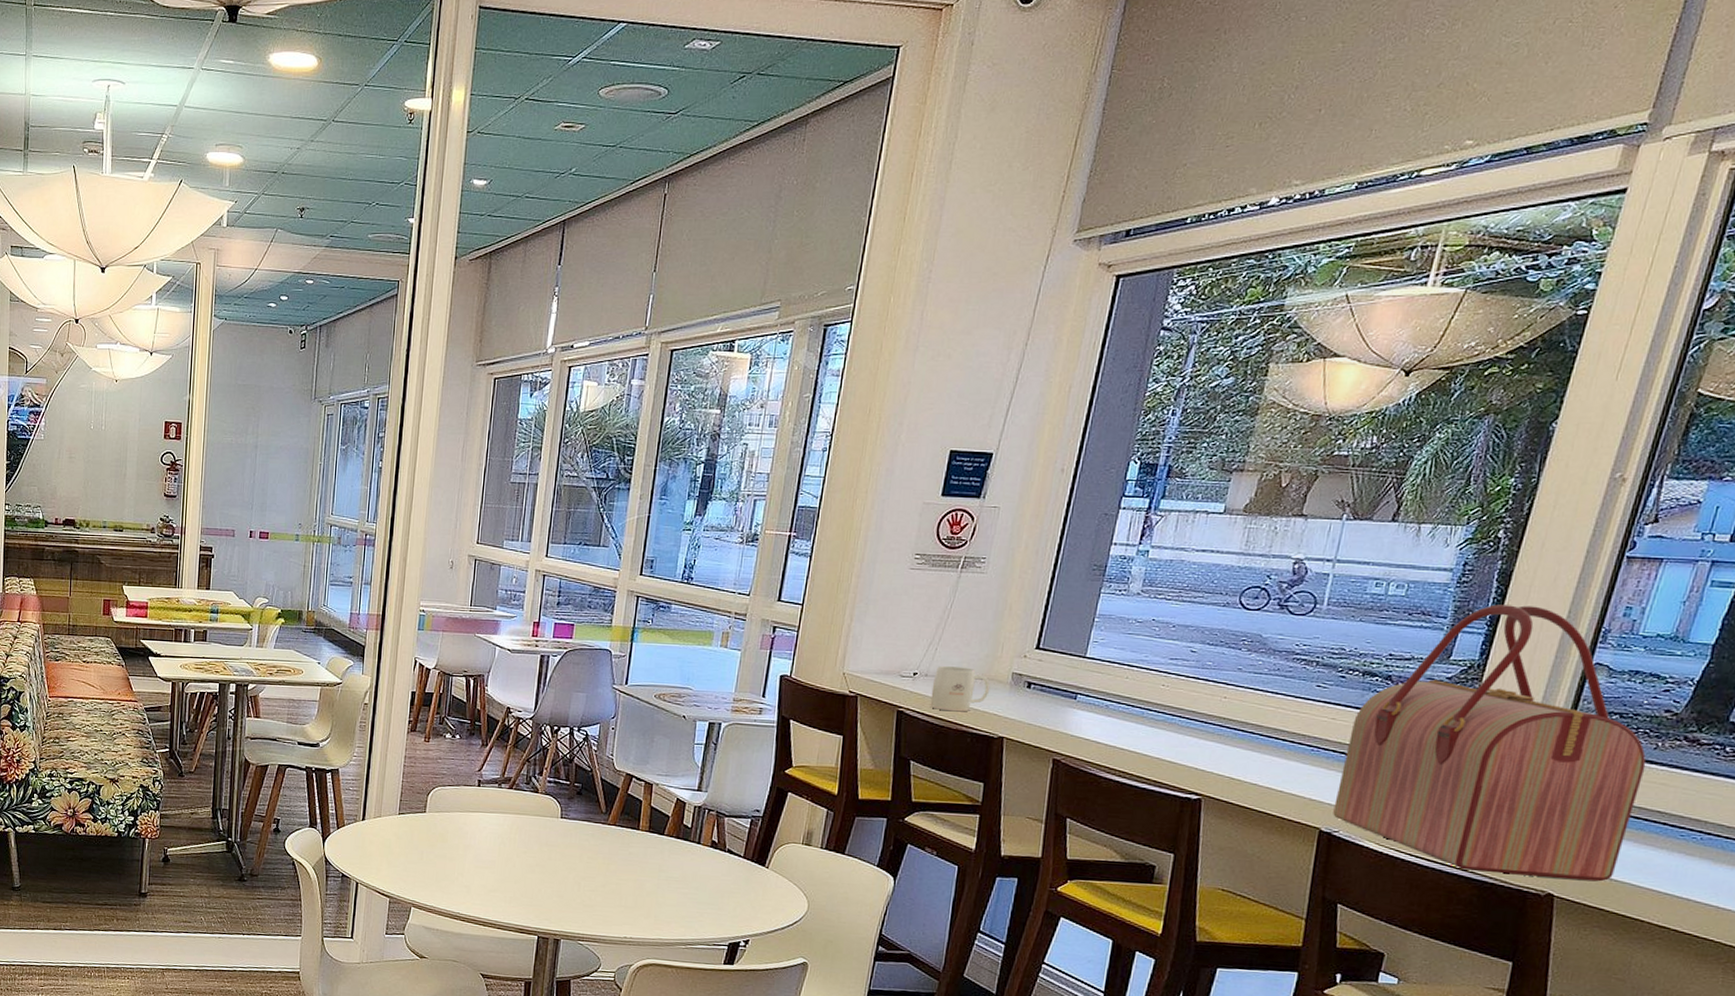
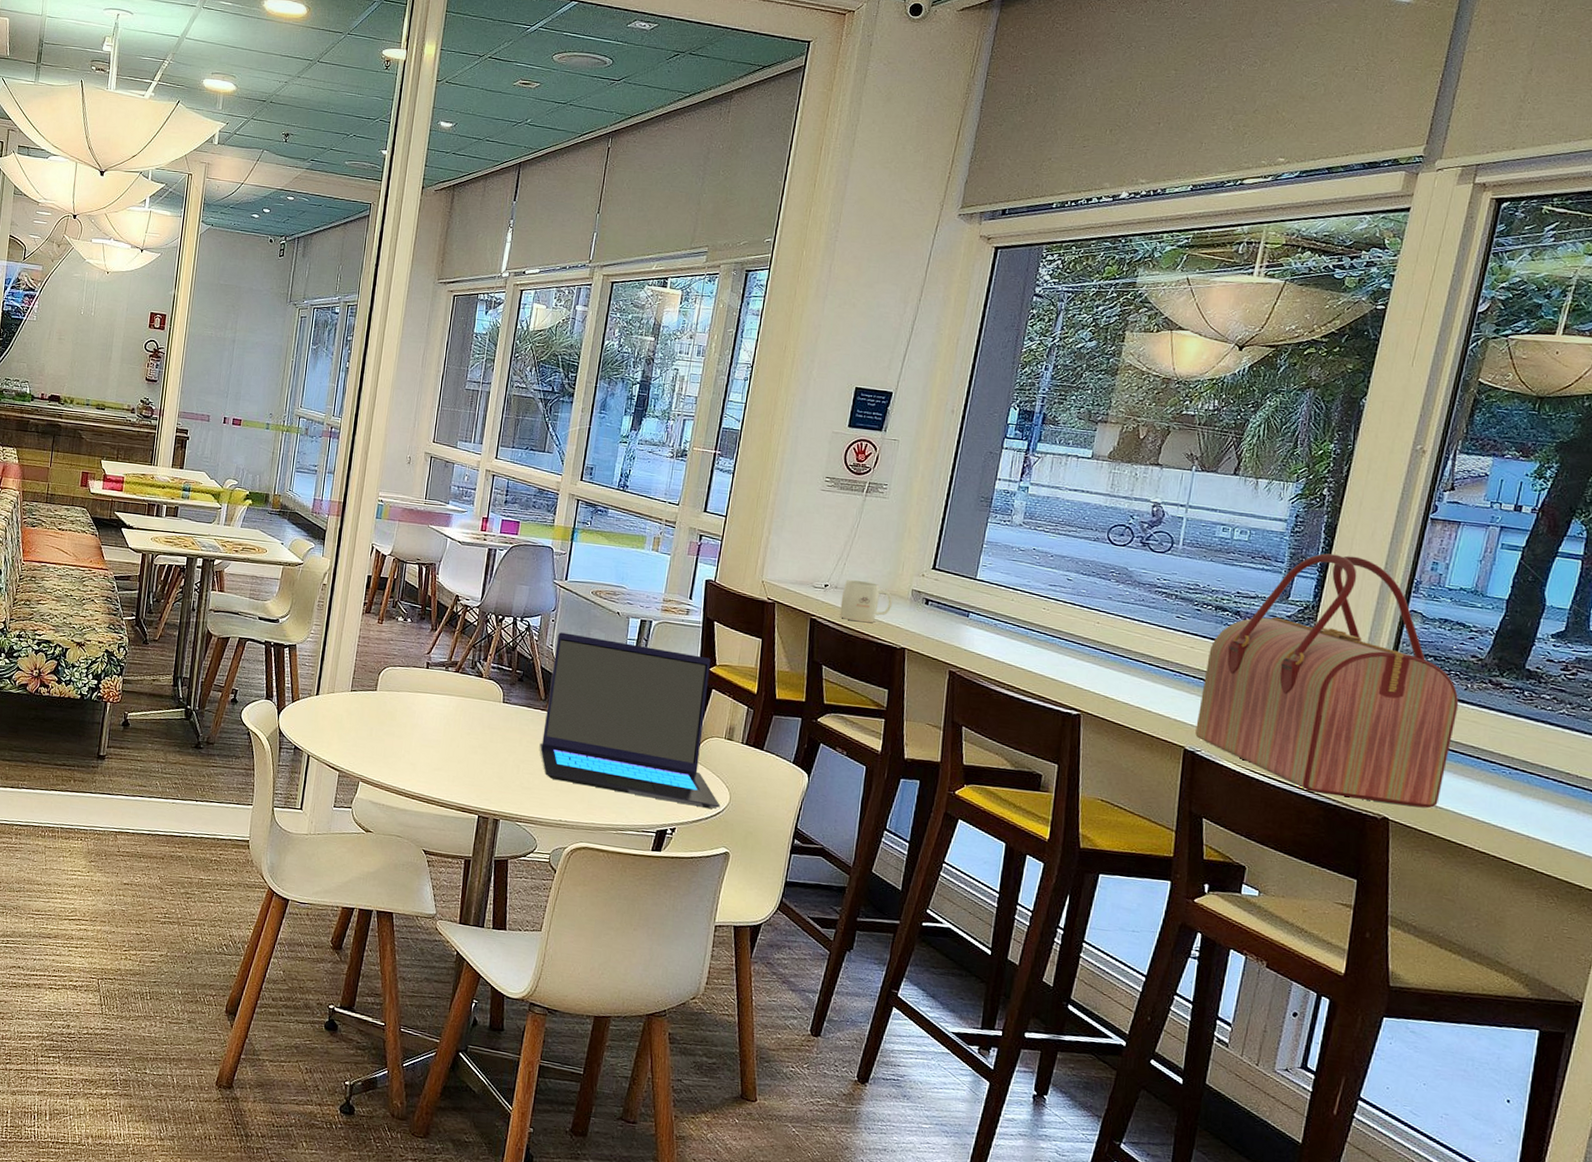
laptop: none [601,740,798,919] -> present [539,632,720,809]

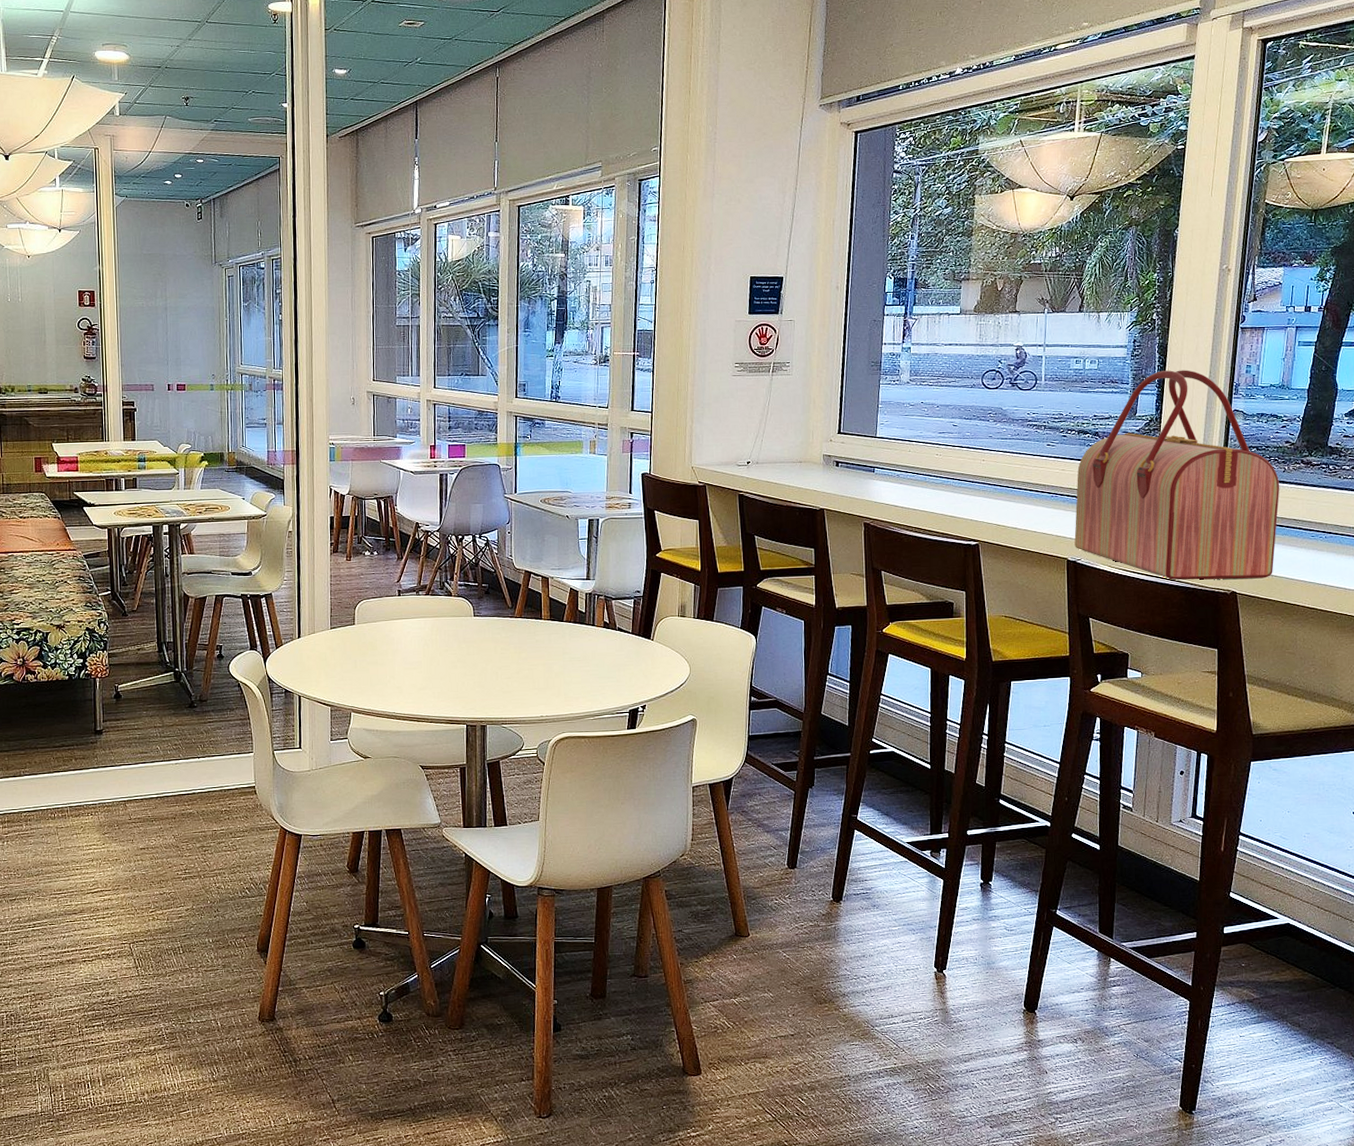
laptop: present [539,632,720,809] -> none [513,542,682,683]
mug: present [839,580,893,623] -> none [763,453,808,492]

